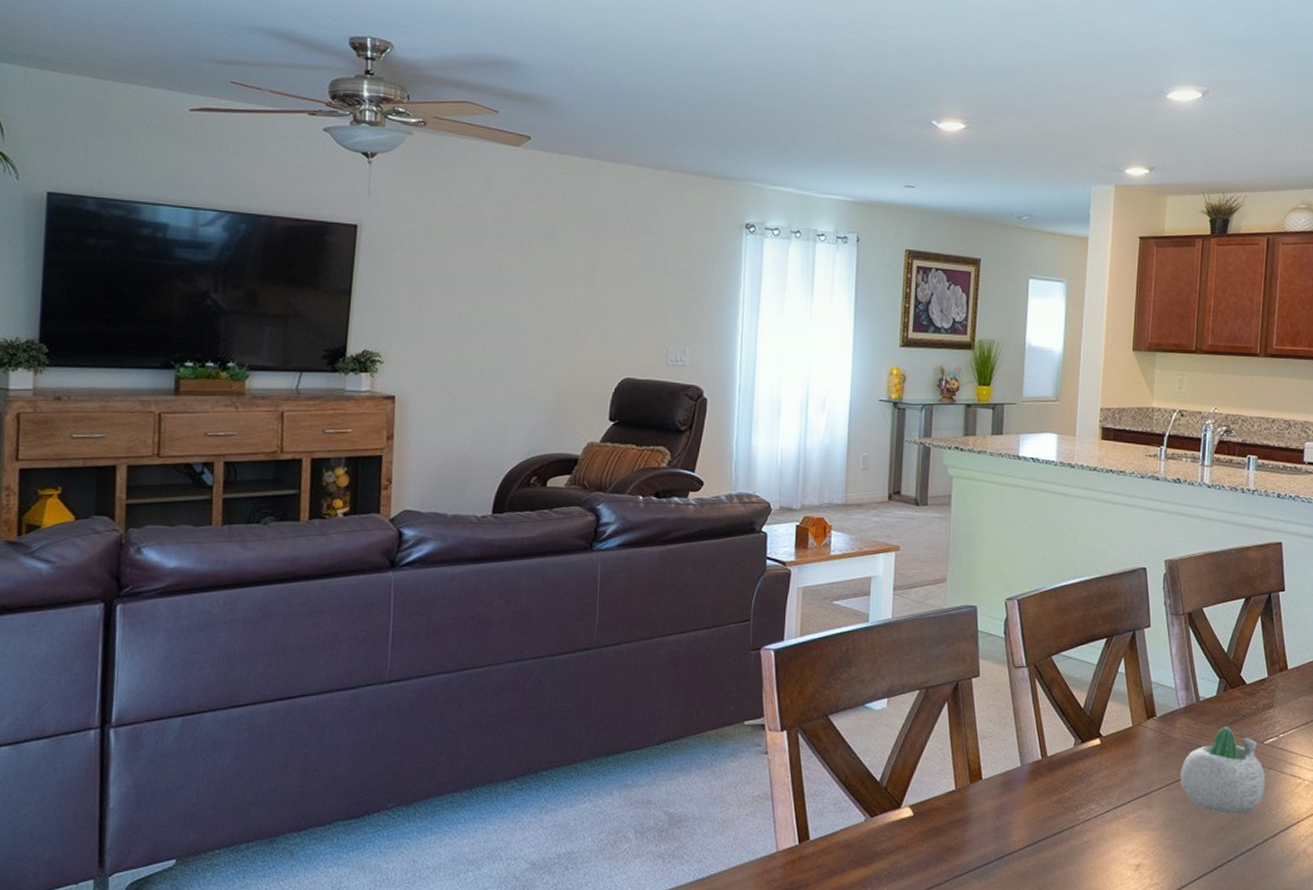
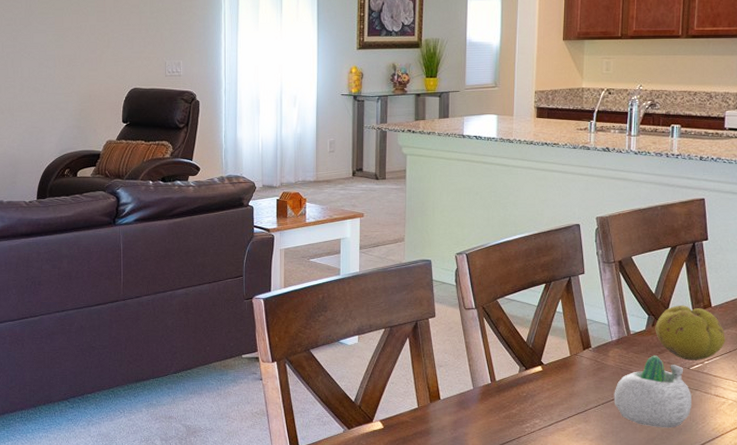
fruit: none [1226,667,1302,733] -> present [655,305,725,361]

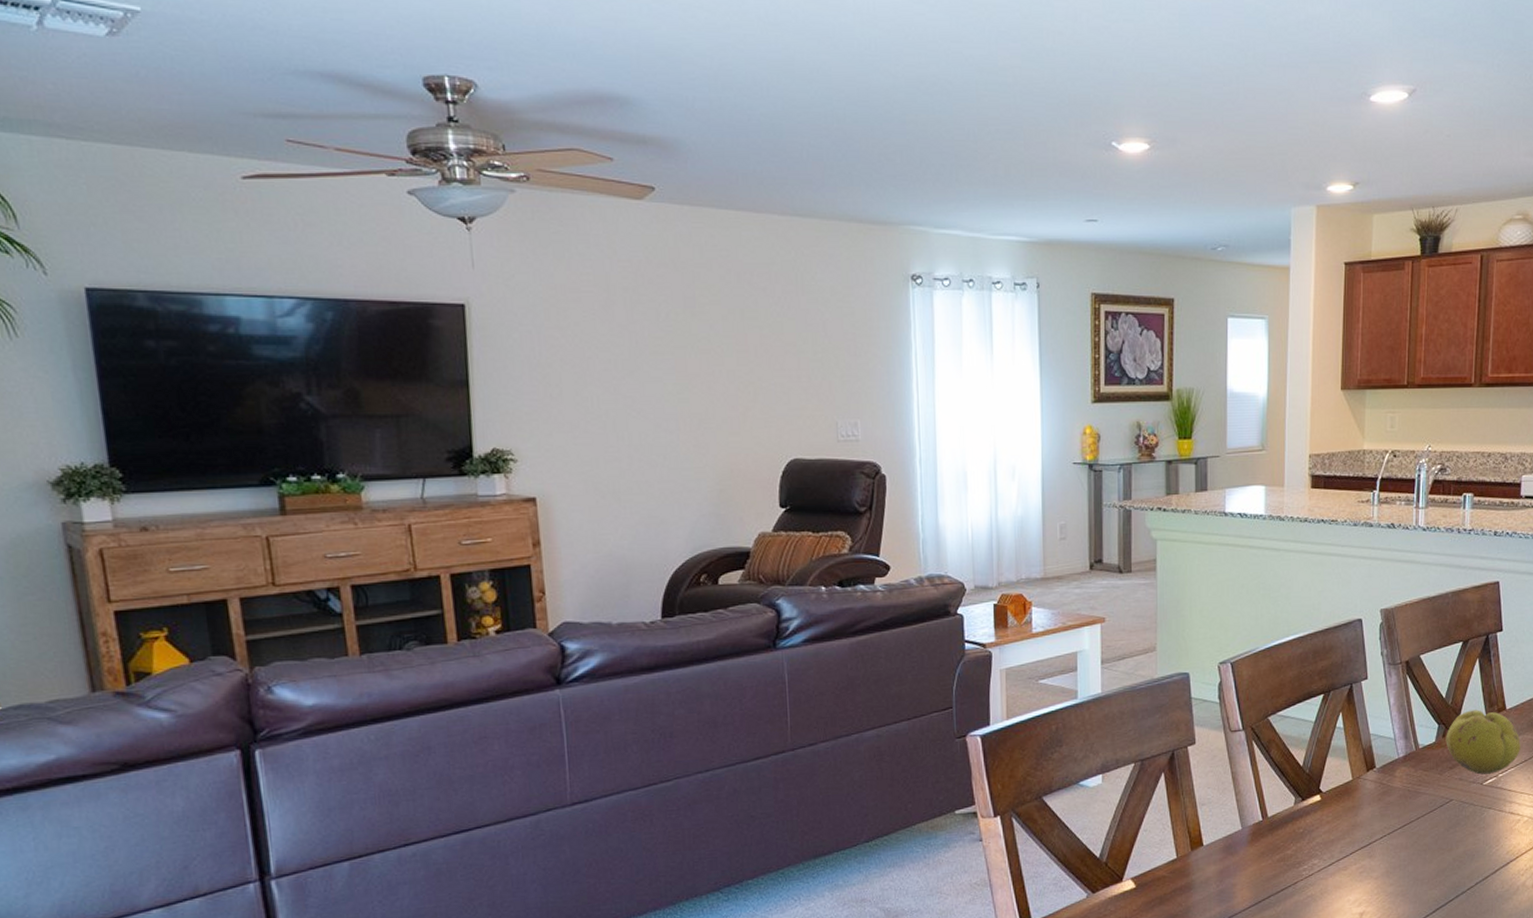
succulent planter: present [614,355,691,428] -> none [1401,771,1485,856]

